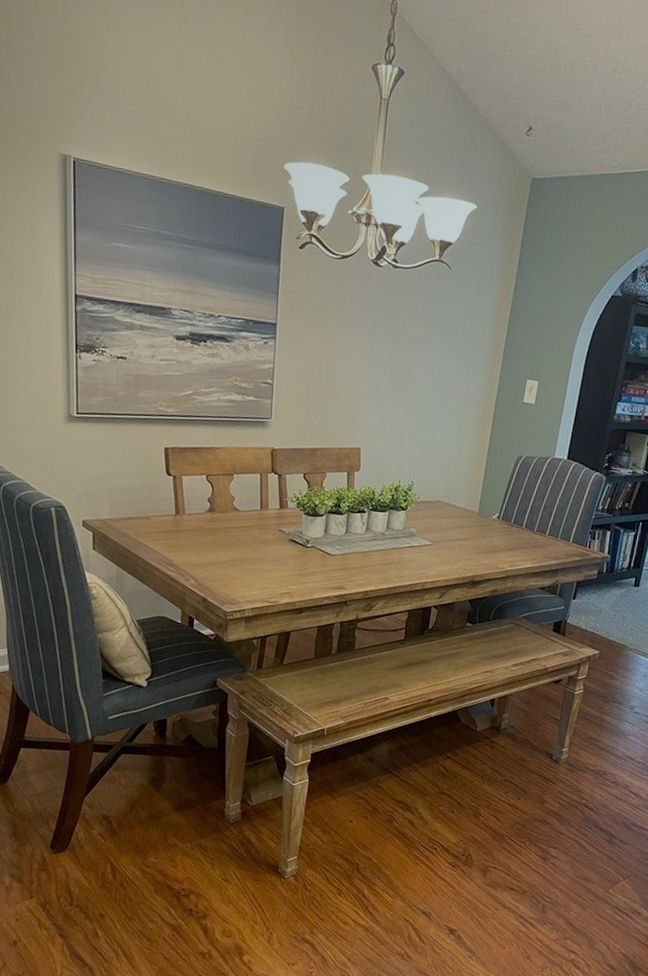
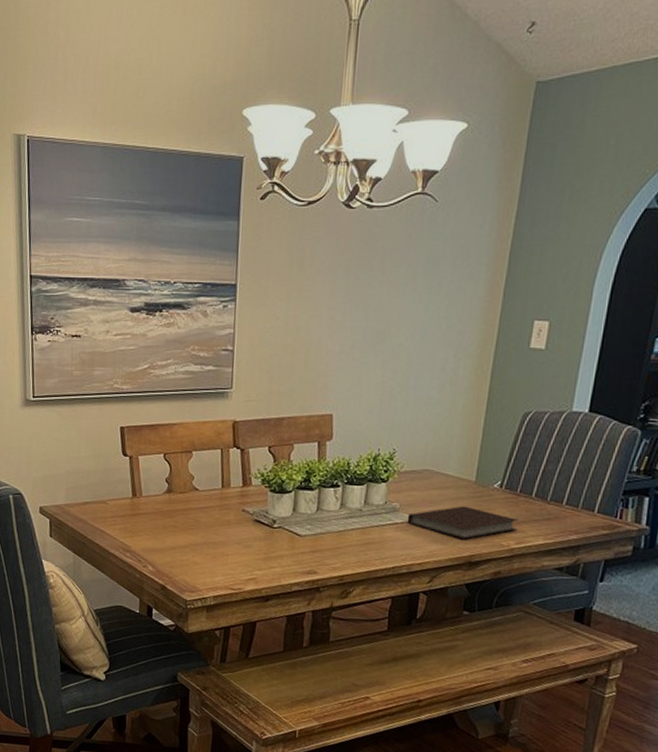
notebook: none [422,533,511,562] -> present [407,506,518,540]

